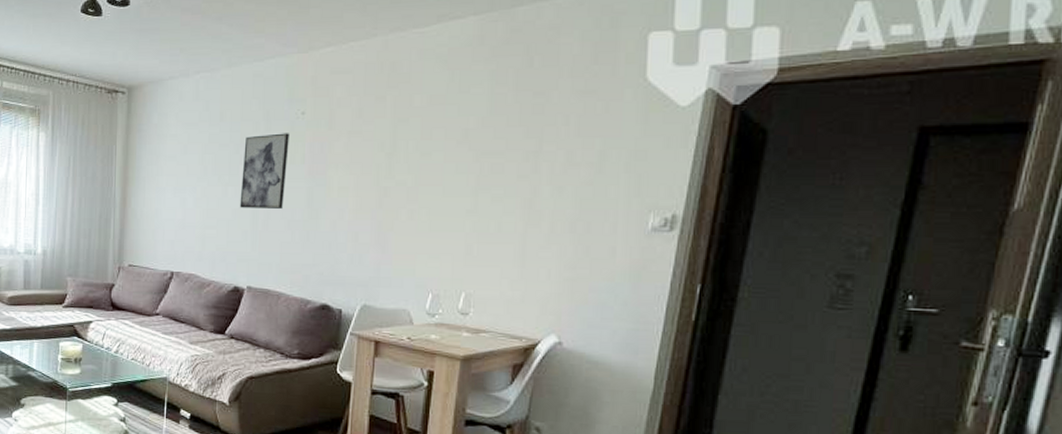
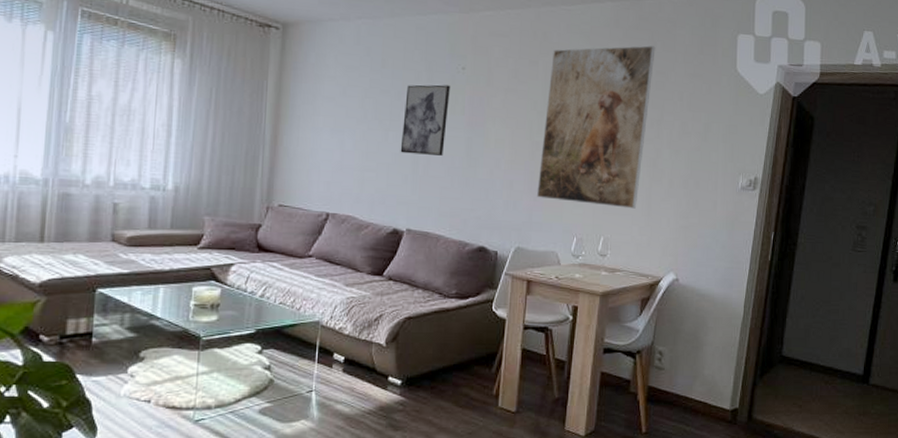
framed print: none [386,62,532,259] -> present [537,45,656,209]

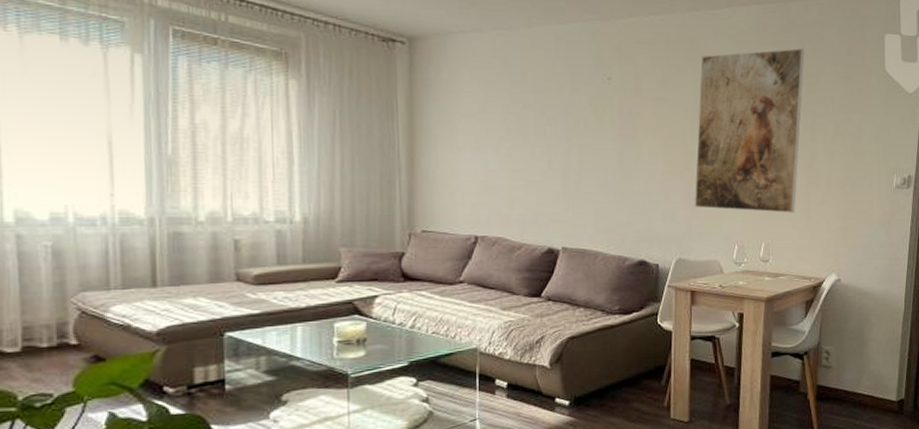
wall art: present [400,84,450,156] -> none [549,96,597,170]

